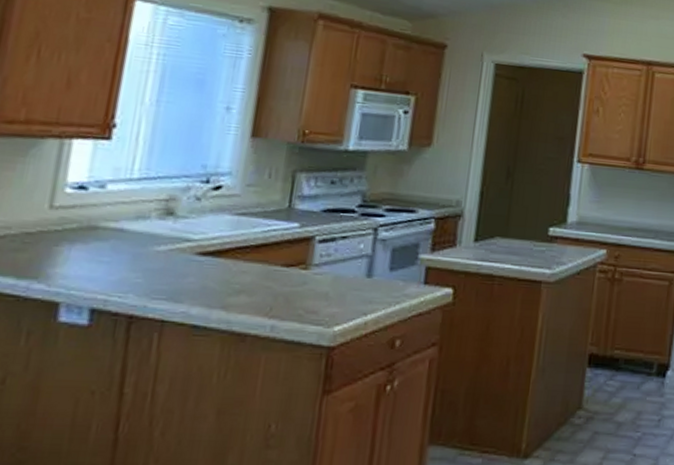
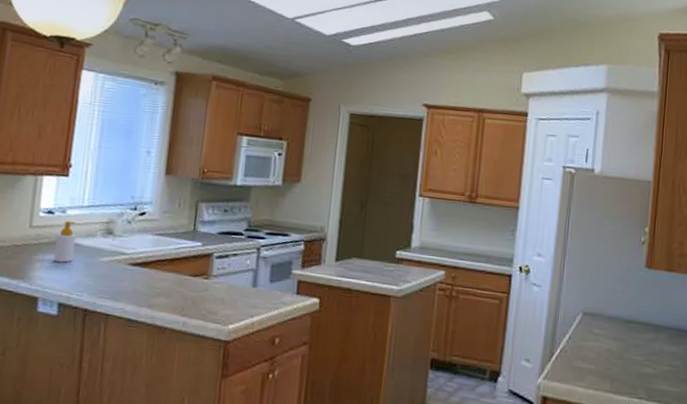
soap bottle: none [85,198,120,254] -> present [54,220,76,263]

